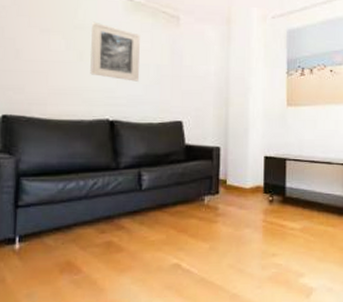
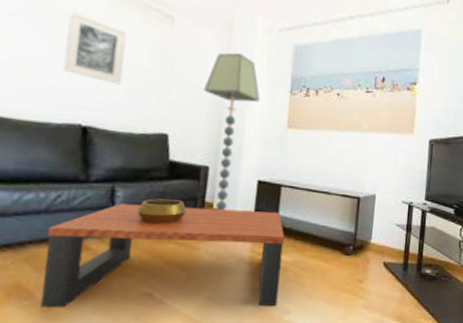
coffee table: none [87,185,294,282] -> present [41,203,285,309]
decorative bowl: none [162,179,204,202] -> present [137,198,187,225]
floor lamp: none [210,42,260,186] -> present [203,52,260,211]

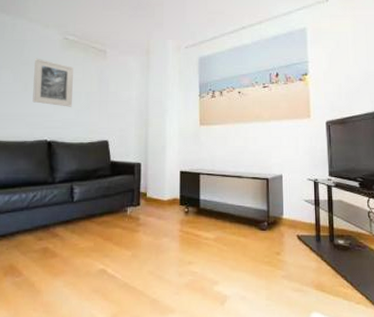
coffee table: present [41,203,285,309] -> none [27,197,207,284]
decorative bowl: present [137,198,187,225] -> none [90,192,127,213]
floor lamp: present [203,52,260,211] -> none [132,70,176,198]

